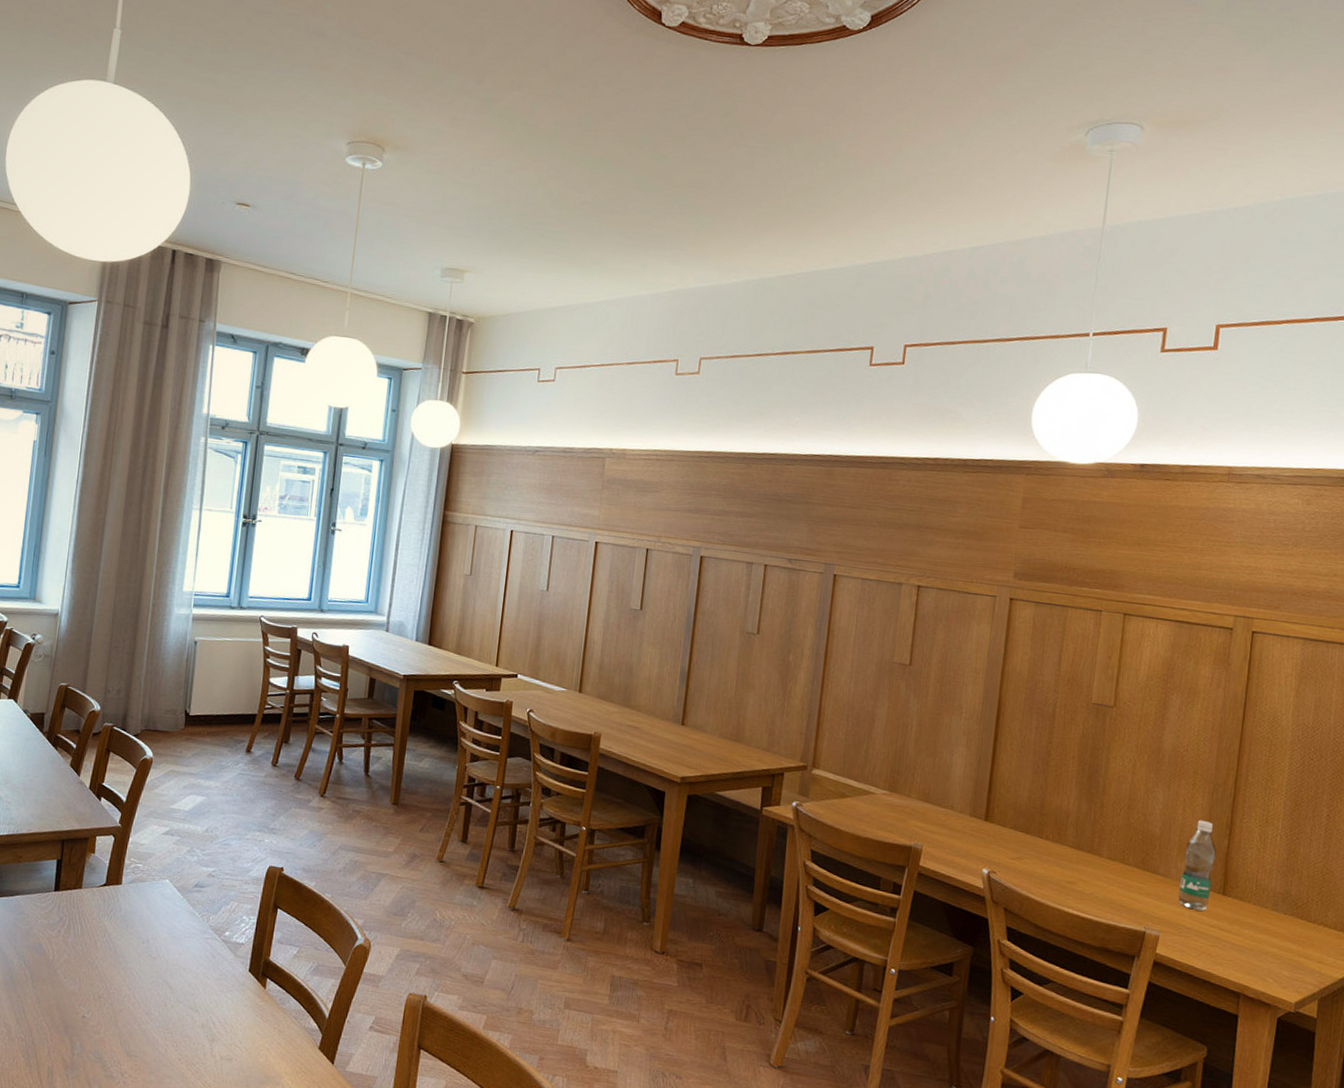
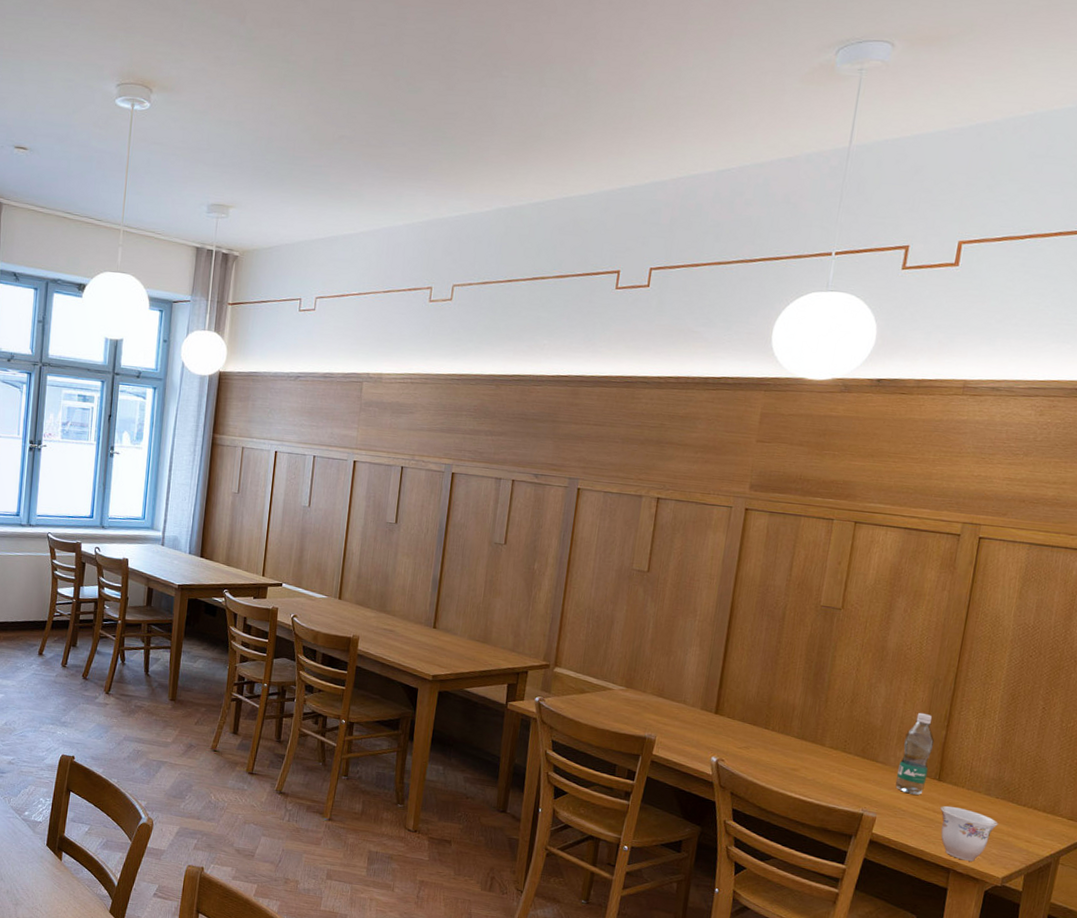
teacup: none [1226,922,1288,985] -> present [940,805,999,862]

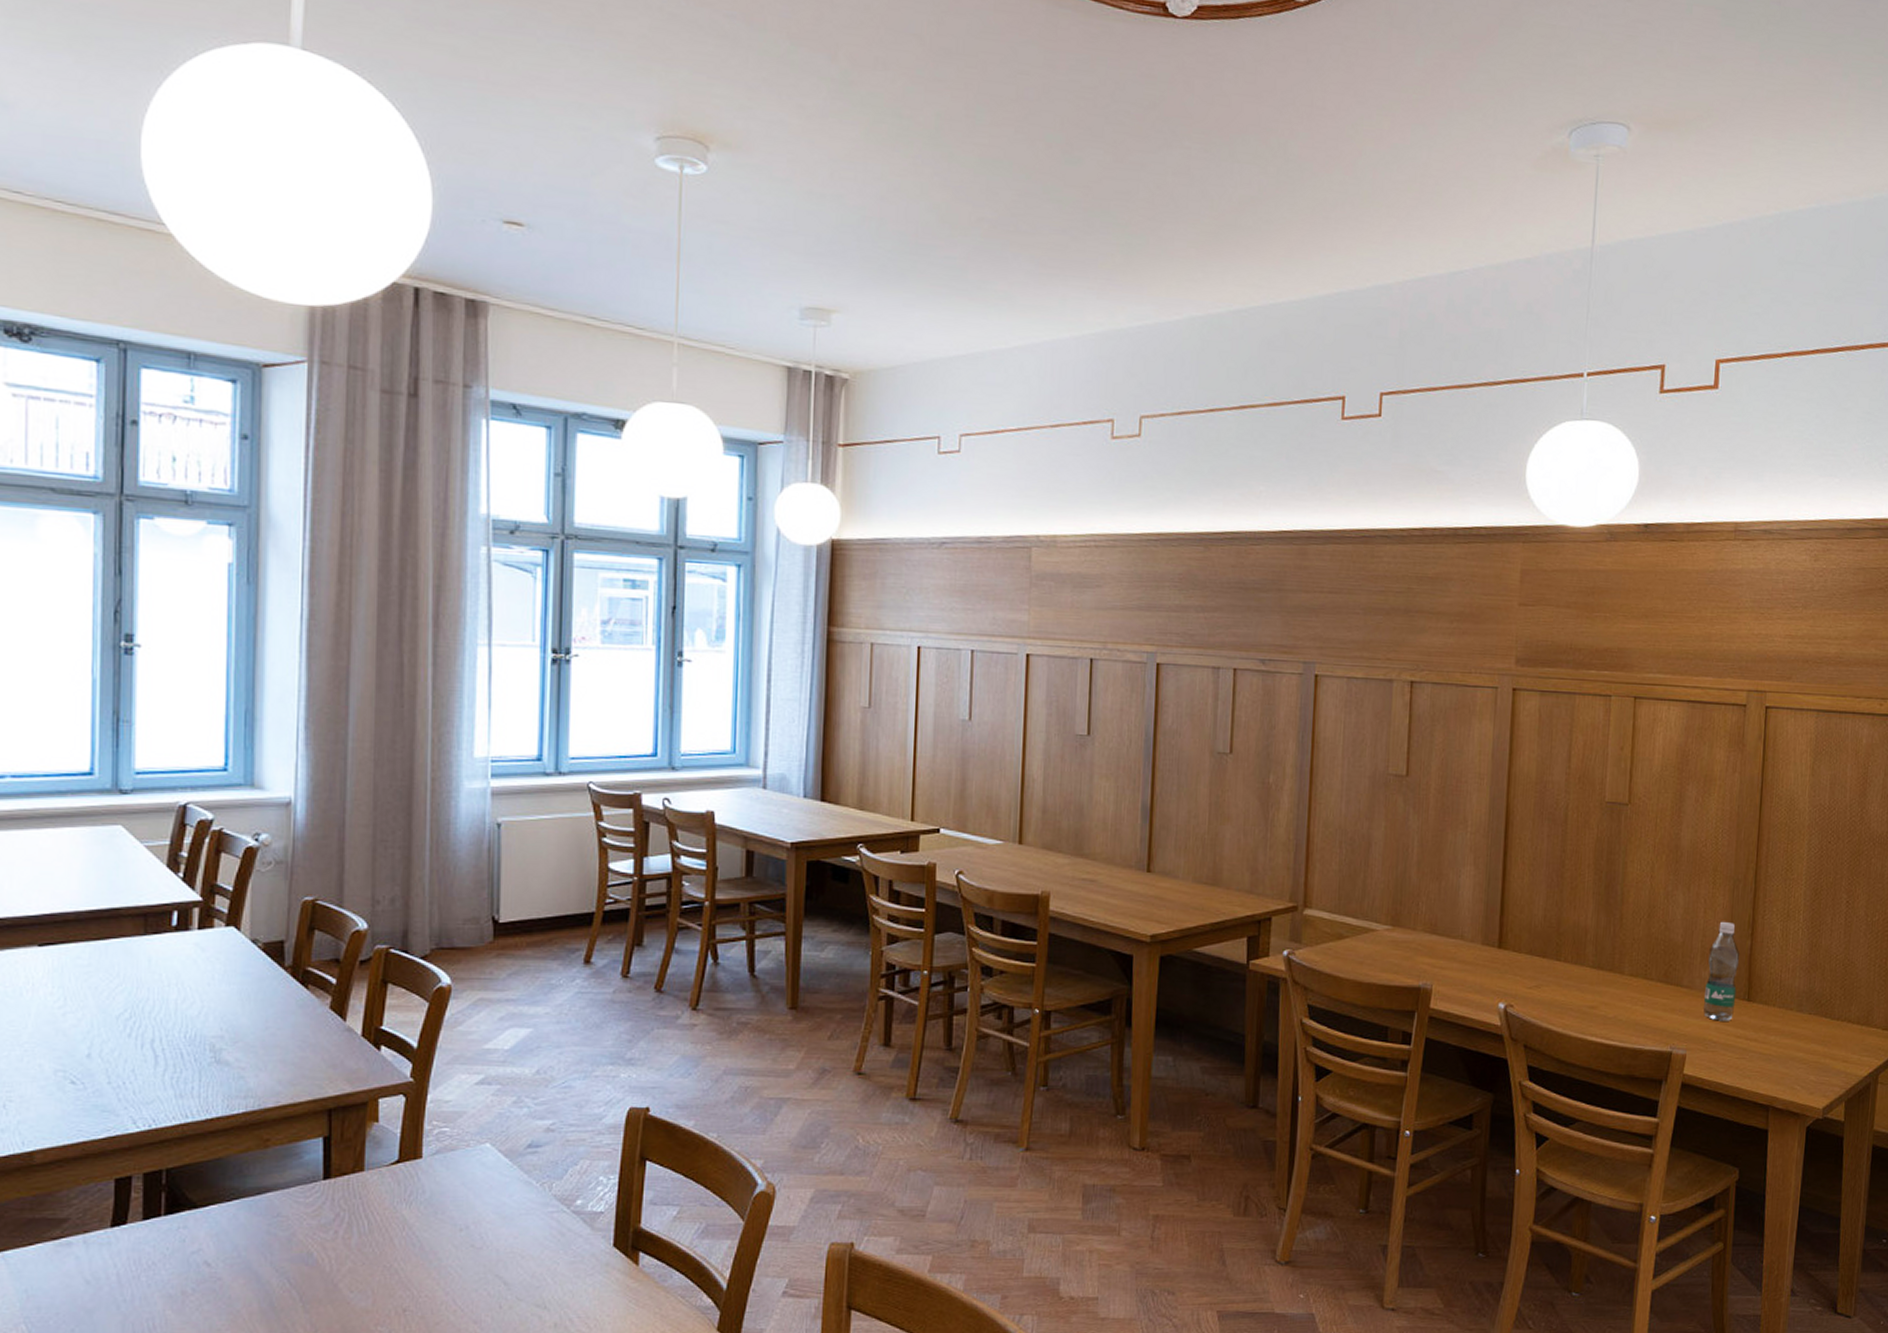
teacup: present [940,805,999,862] -> none [1753,1030,1814,1094]

